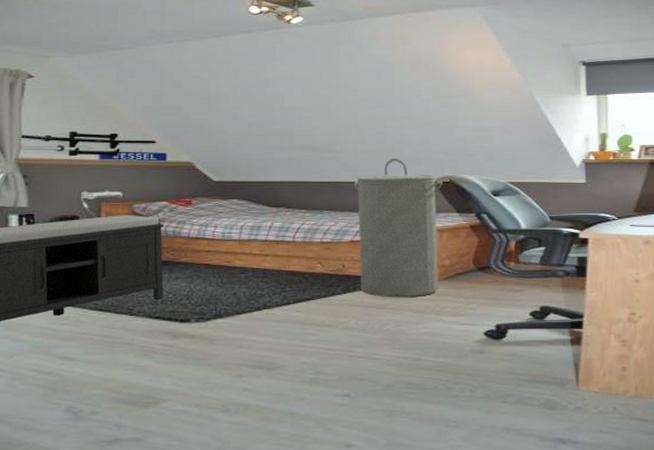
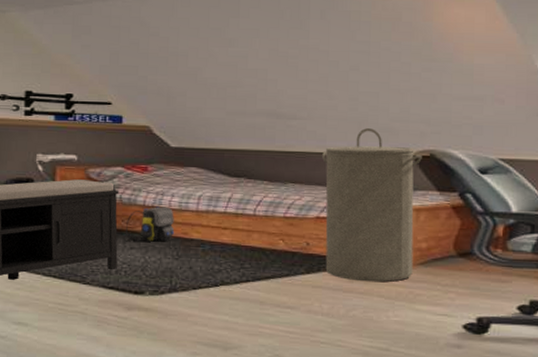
shoulder bag: none [170,237,219,272] -> present [125,206,175,242]

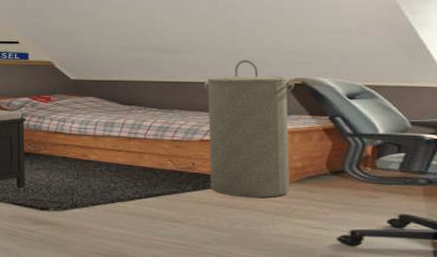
shoulder bag: present [125,206,175,242] -> none [31,132,75,164]

